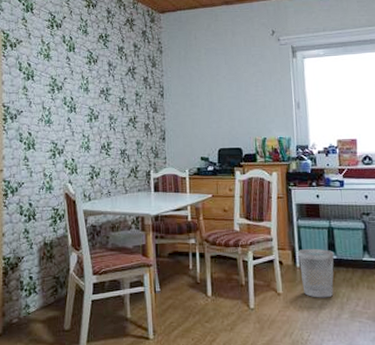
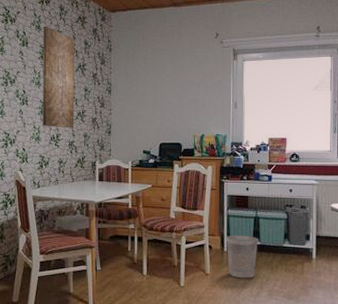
wall art: none [90,30,126,136] -> present [42,26,75,128]

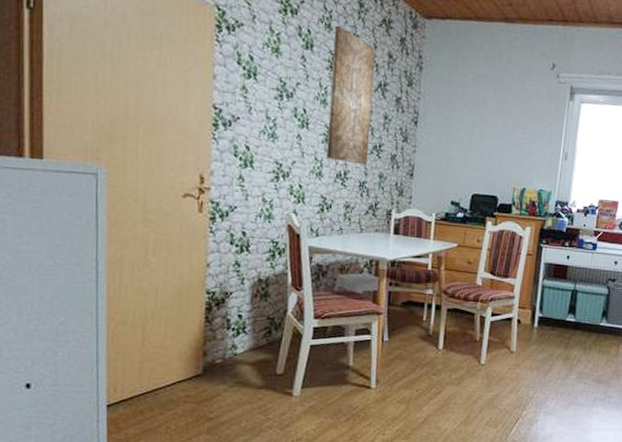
wastebasket: present [227,235,258,279] -> none [536,309,574,359]

